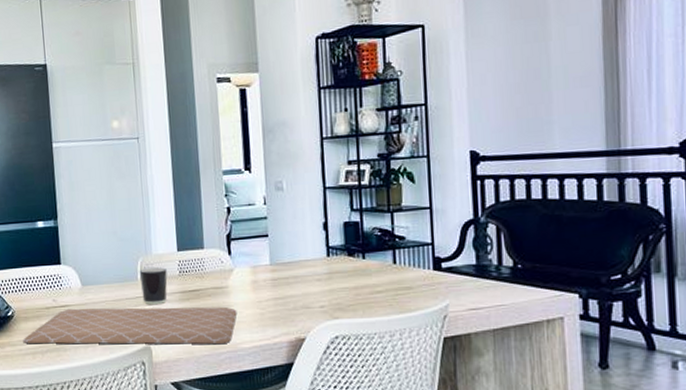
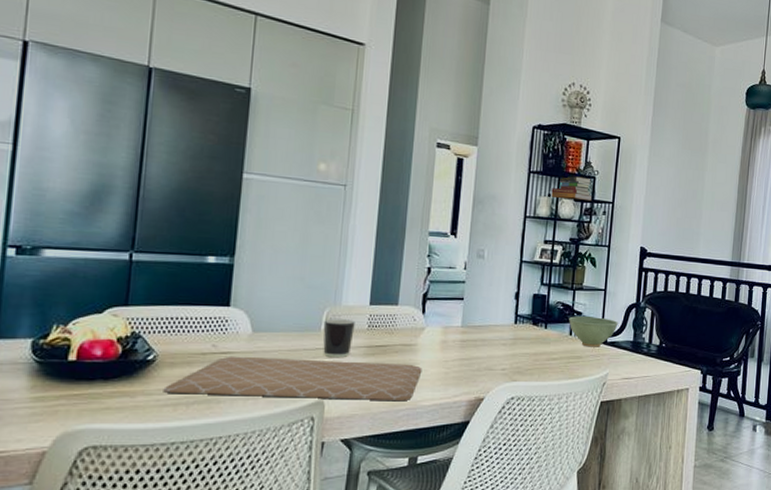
books: none [347,81,398,112] -> present [551,176,591,202]
bowl: none [390,240,453,276] -> present [569,316,618,347]

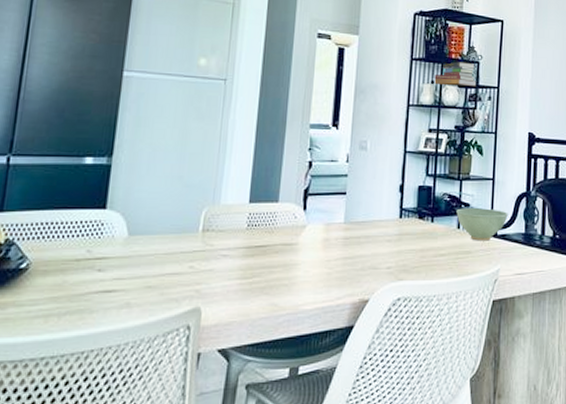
placemat: present [163,356,423,402] -> none [34,261,304,306]
mug: present [323,319,355,358] -> none [200,219,234,261]

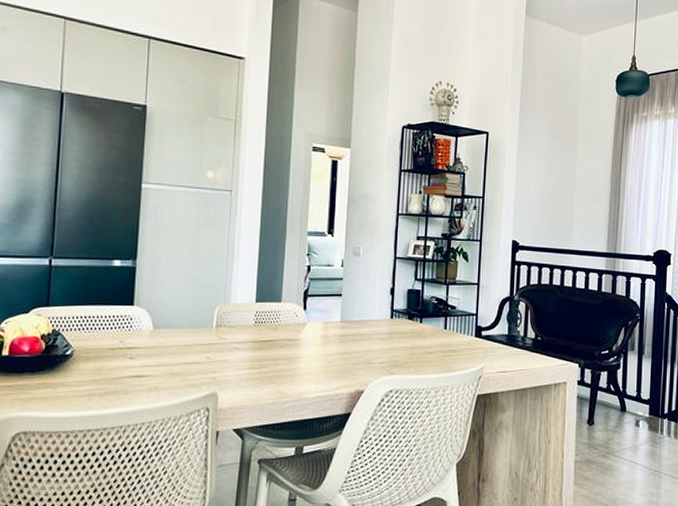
bowl: present [456,208,508,241] -> none [443,310,492,341]

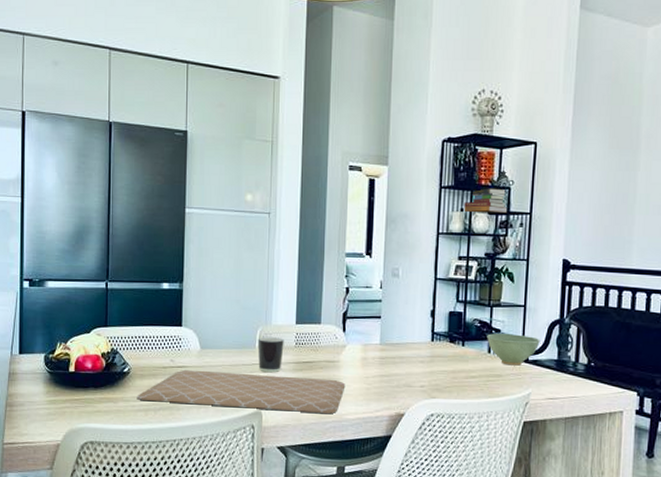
placemat: none [79,351,305,394] -> present [137,369,346,414]
mug: none [215,316,243,353] -> present [257,337,284,373]
bowl: none [443,310,492,341] -> present [487,333,540,366]

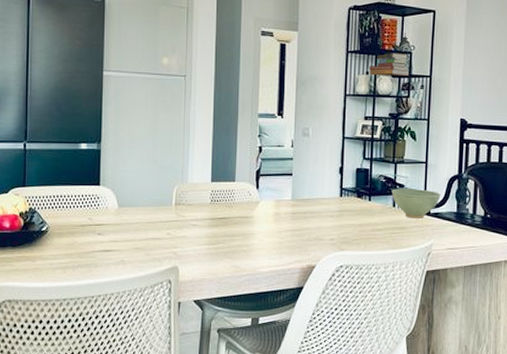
placemat: present [137,369,346,414] -> none [55,227,259,268]
mug: present [257,337,284,373] -> none [174,195,200,229]

